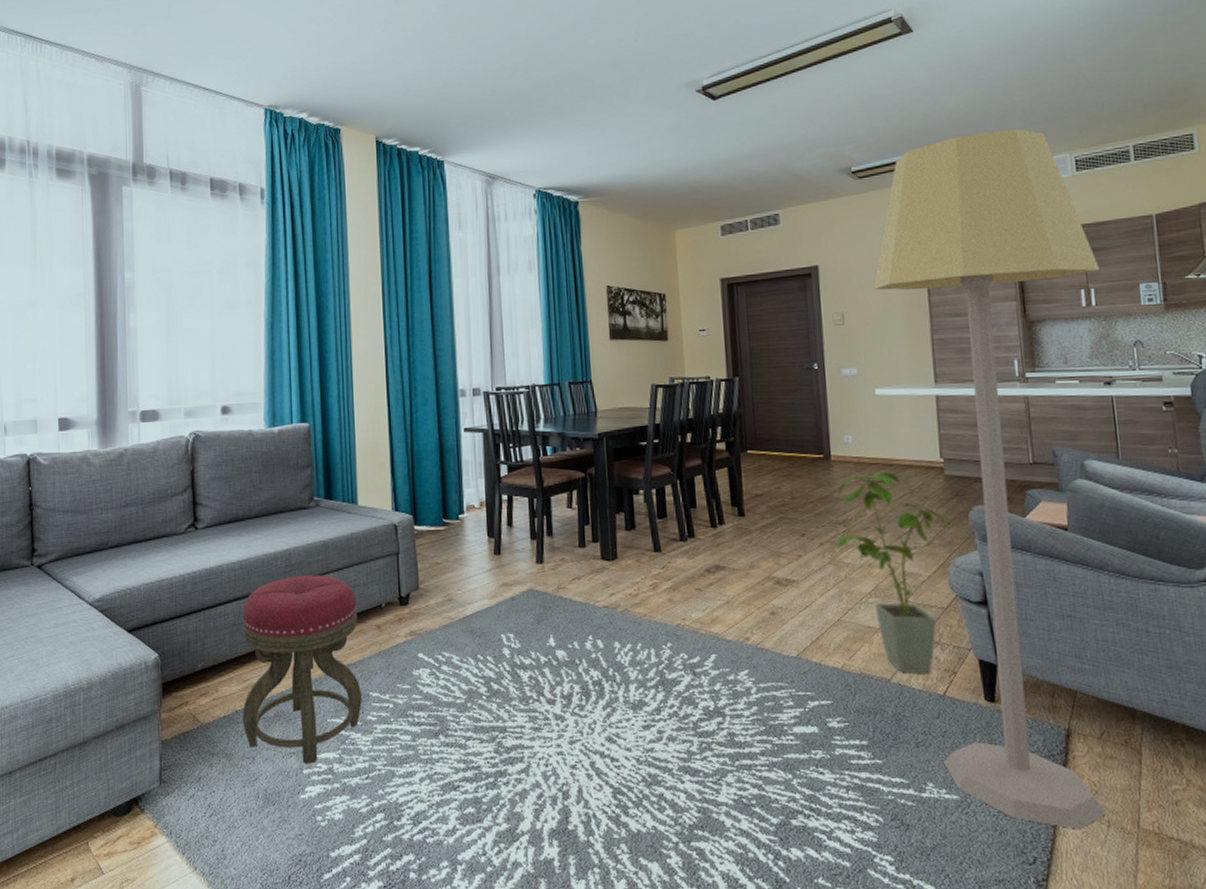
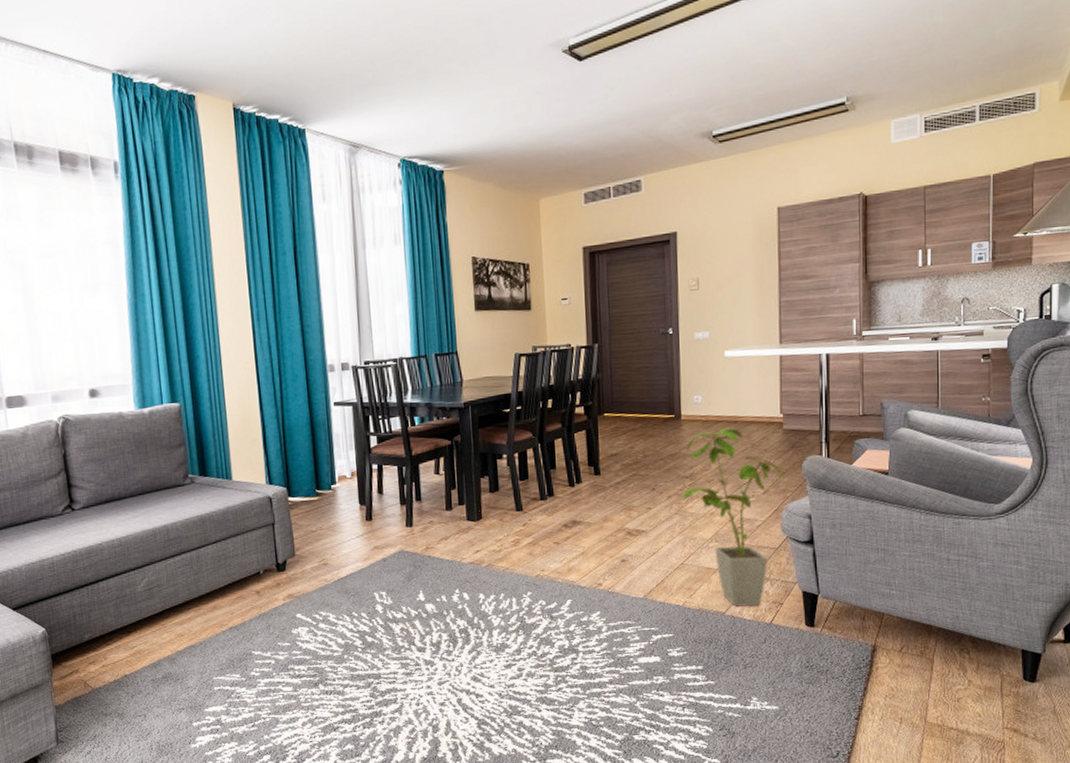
stool: present [242,575,362,764] -> none [124,547,245,718]
lamp: present [873,128,1107,830] -> none [728,89,938,727]

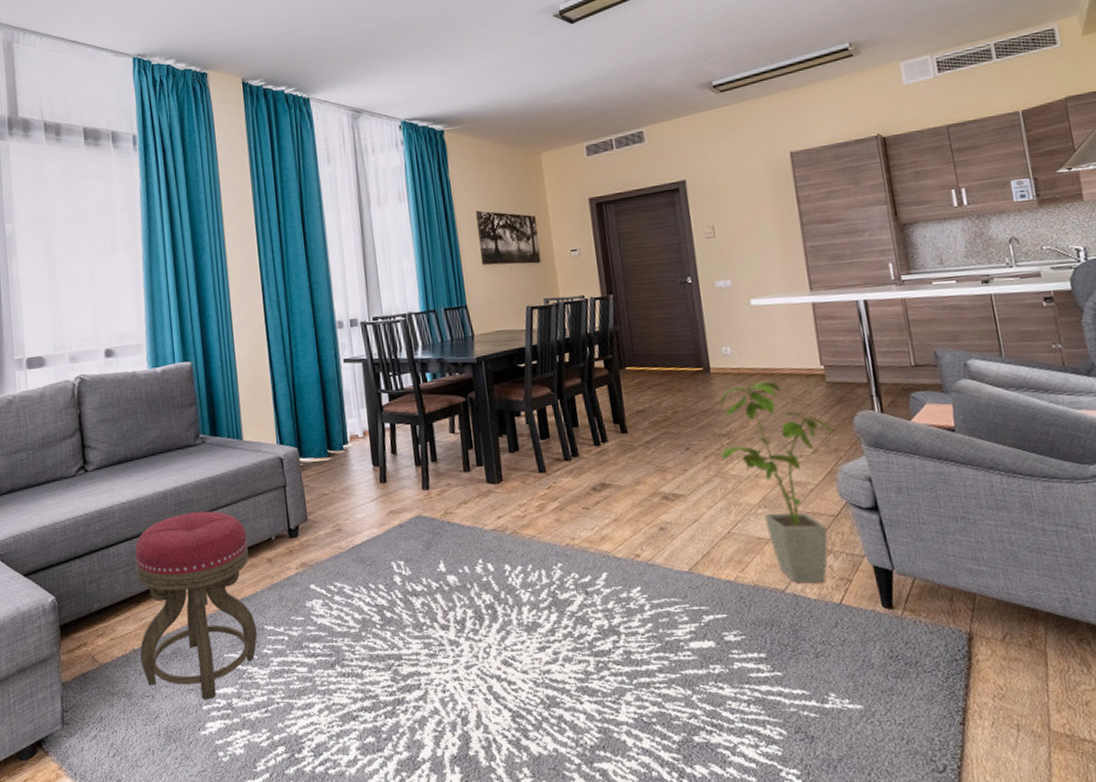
stool: none [124,547,245,718] -> present [135,511,257,700]

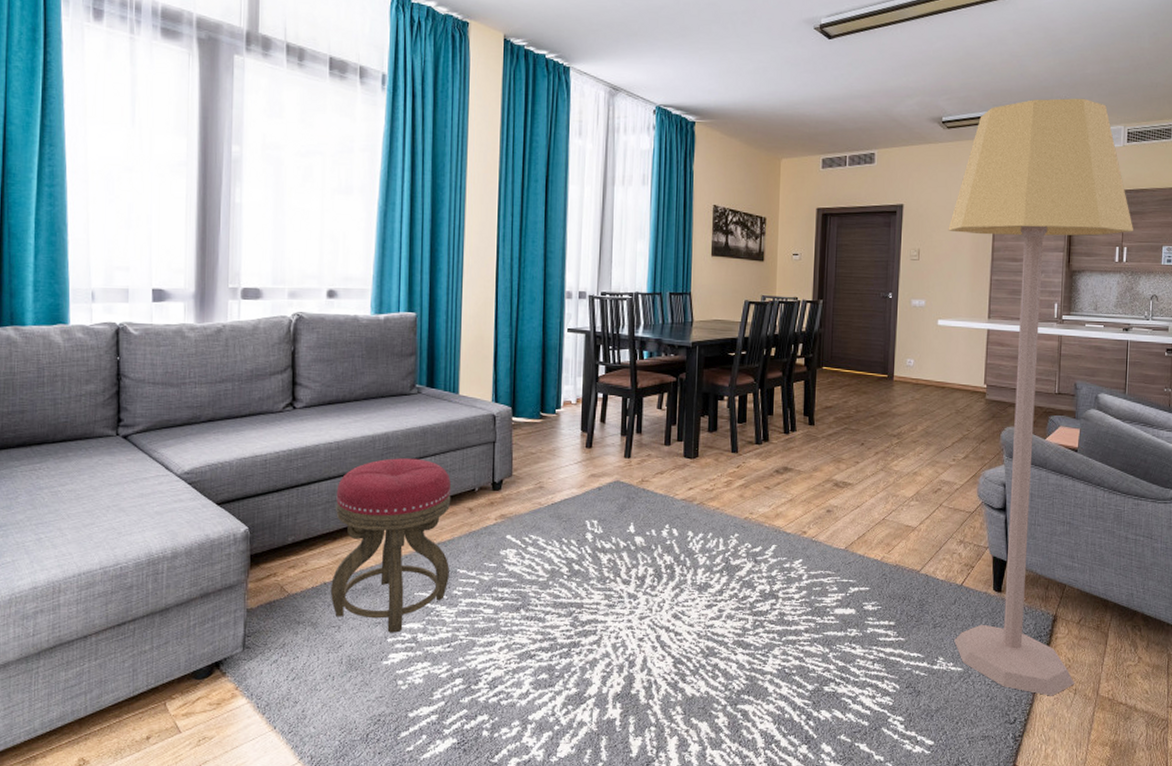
house plant: present [719,381,835,583] -> none [890,393,984,567]
lamp: none [742,34,1016,735] -> present [948,98,1134,696]

